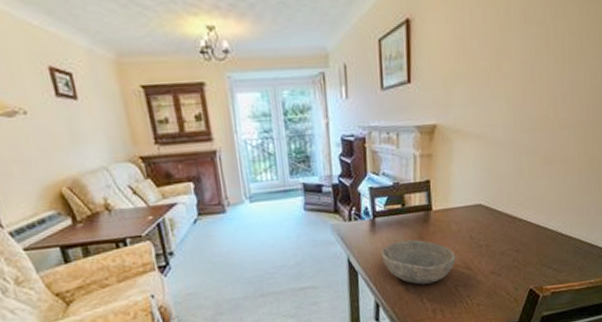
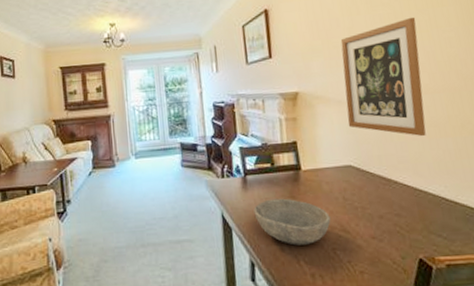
wall art: none [483,39,567,174] -> present [340,16,426,137]

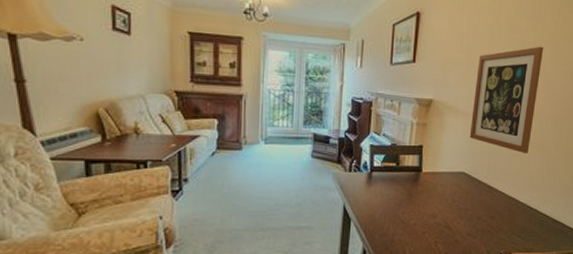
bowl: present [253,198,331,246] -> none [373,195,439,237]

